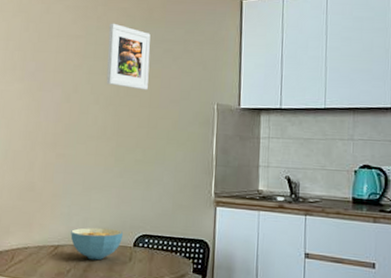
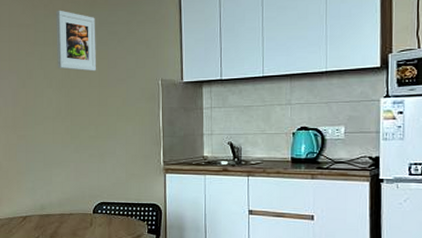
cereal bowl: present [70,227,124,260] -> none [36,198,84,227]

